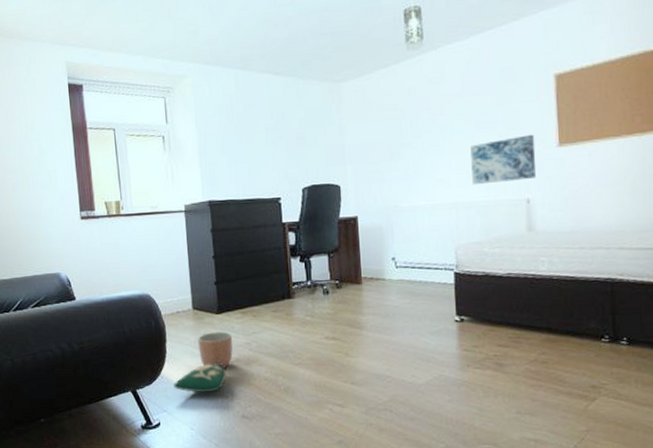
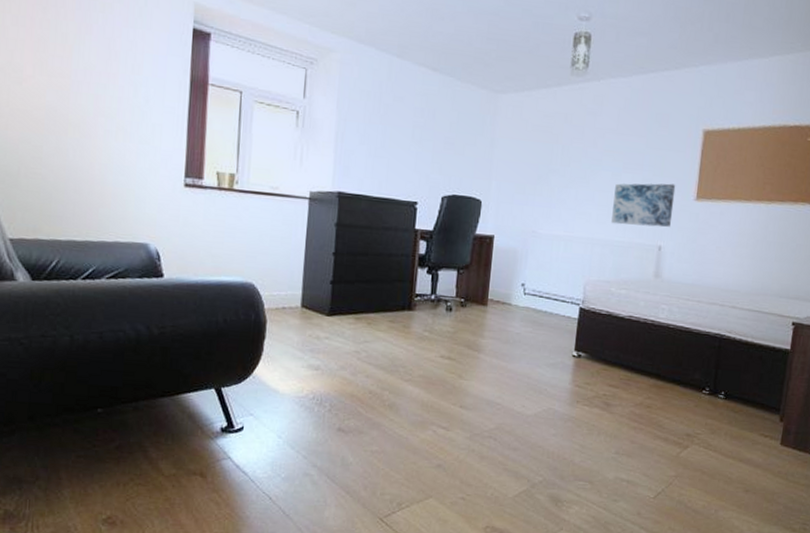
bag: present [174,362,230,393] -> none [266,368,331,400]
planter: present [198,331,233,367] -> none [301,334,342,374]

